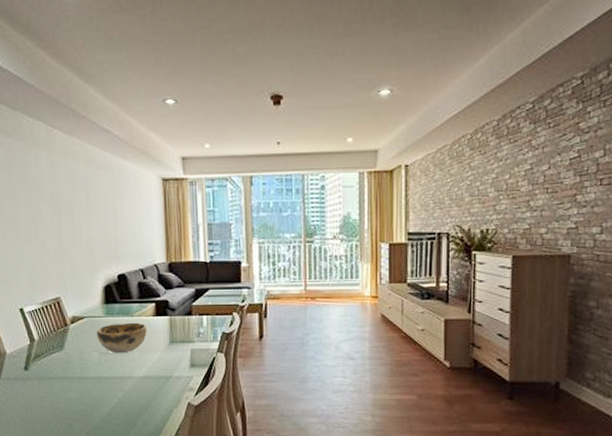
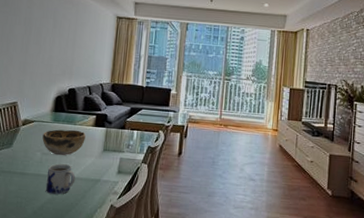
mug: none [110,363,143,397] -> present [45,164,76,195]

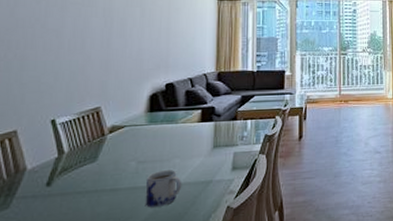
decorative bowl: present [42,129,86,156] -> none [136,129,190,162]

